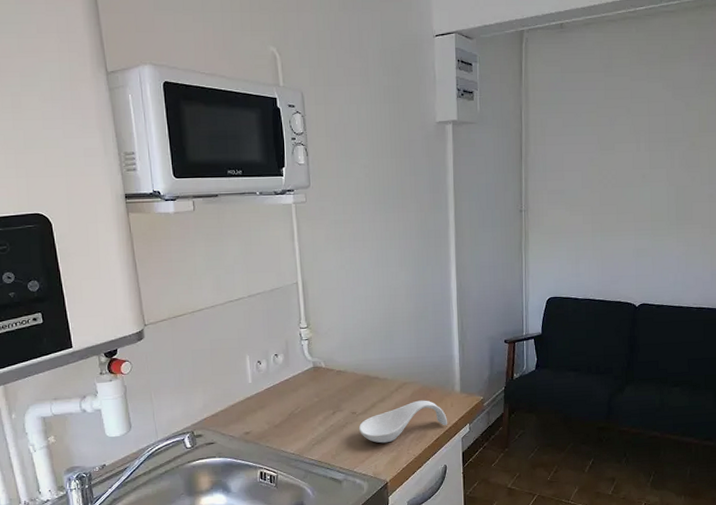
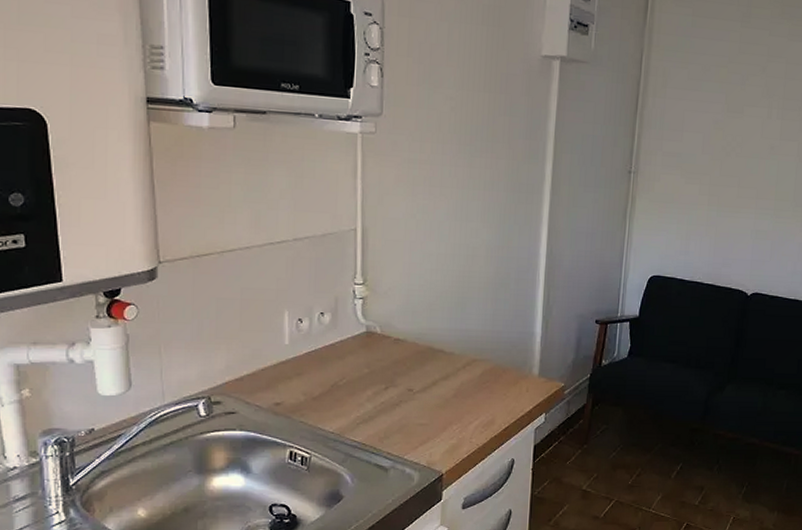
spoon rest: present [358,400,447,444] -> none [414,381,520,428]

